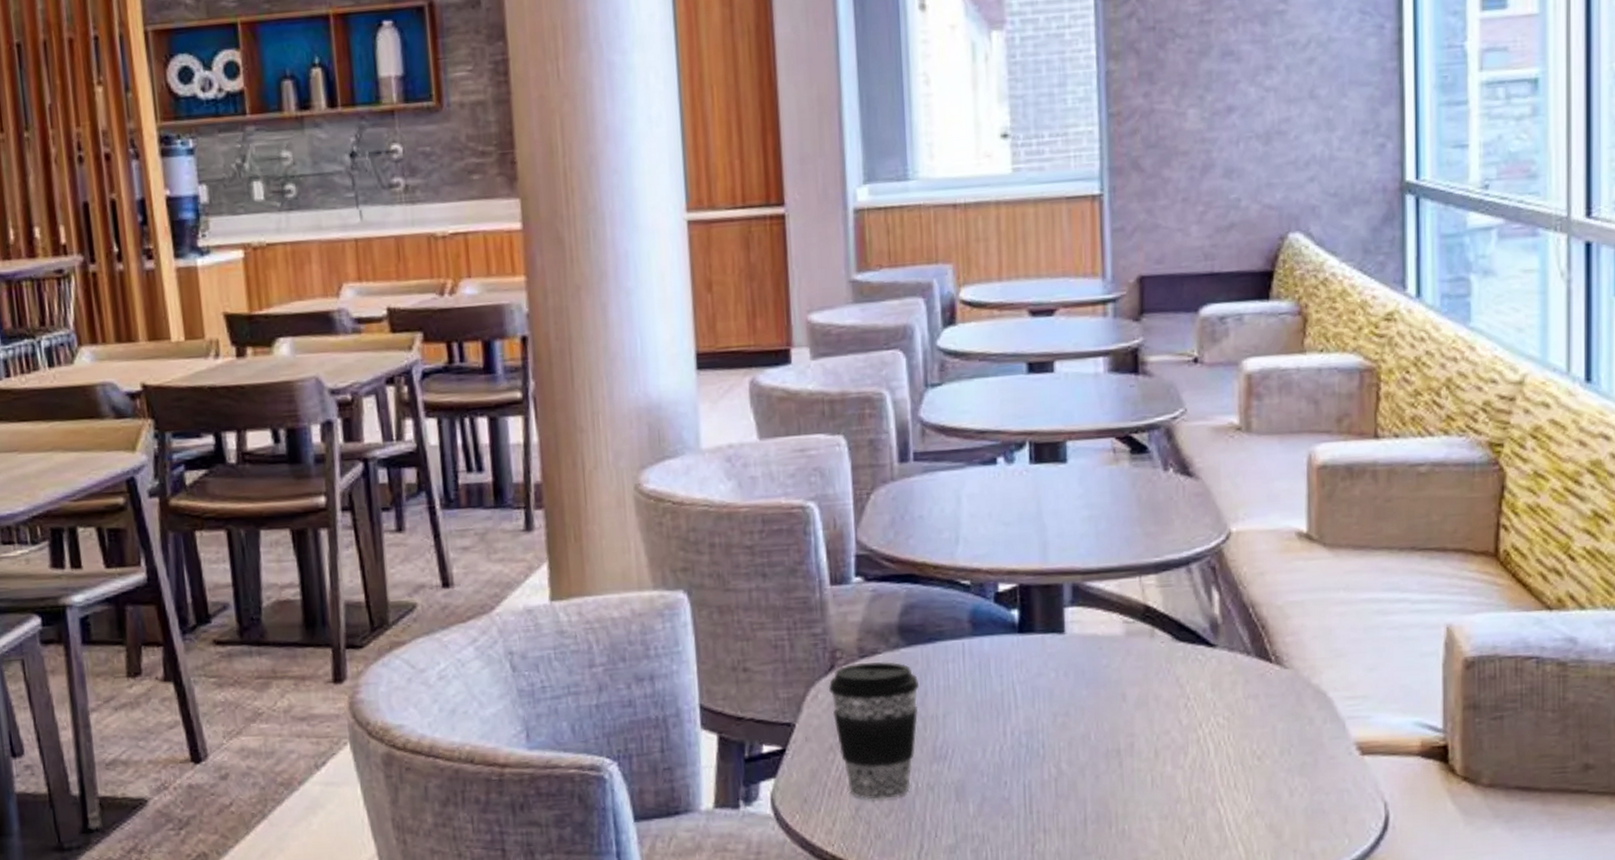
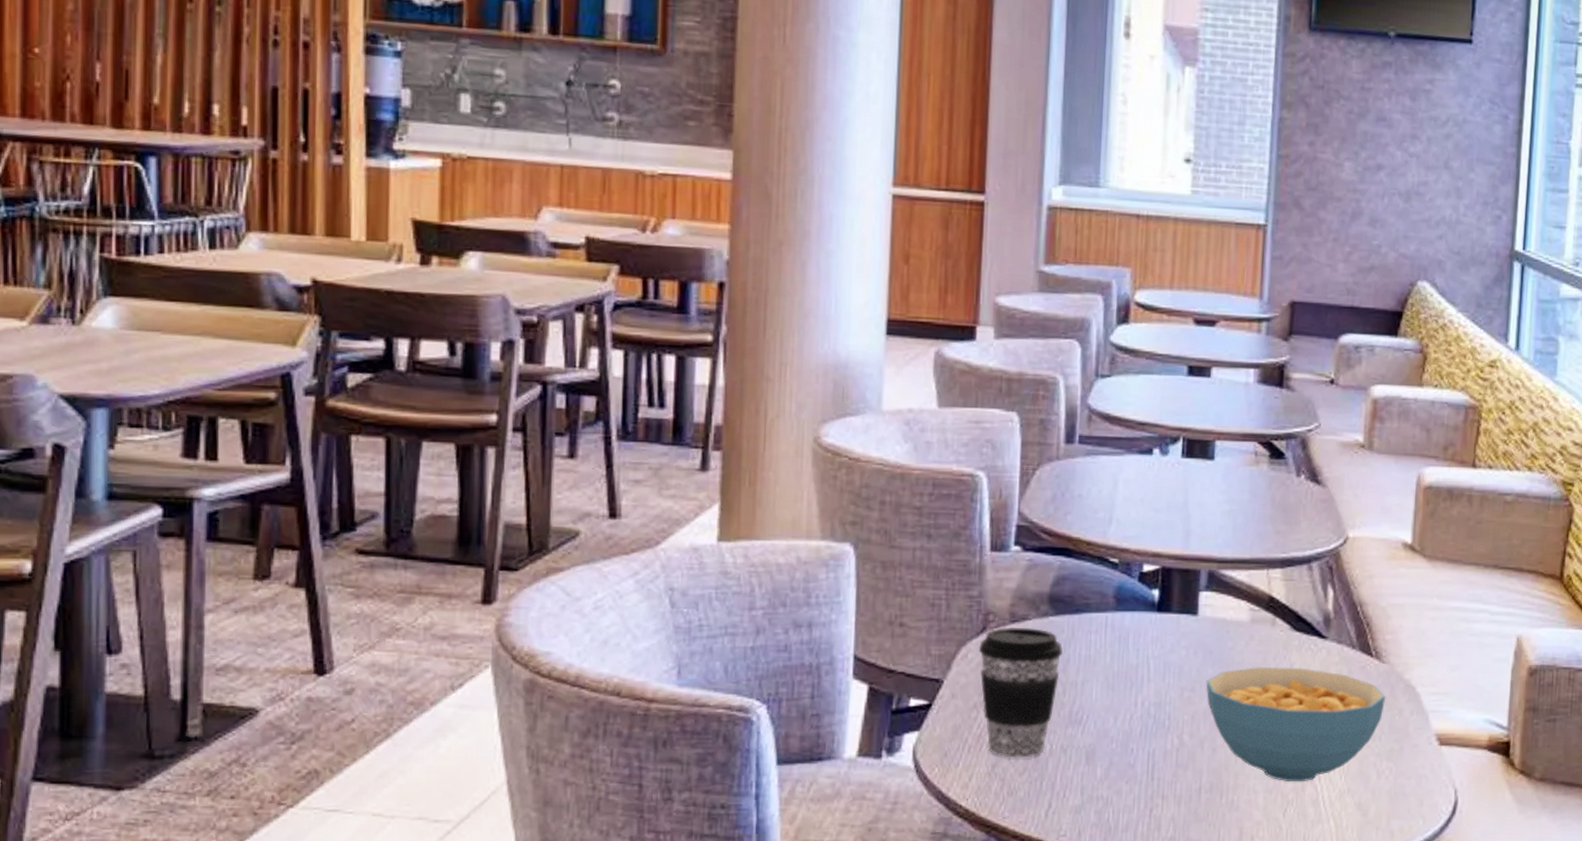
cereal bowl: none [1081,680,1292,806] -> present [1206,666,1386,782]

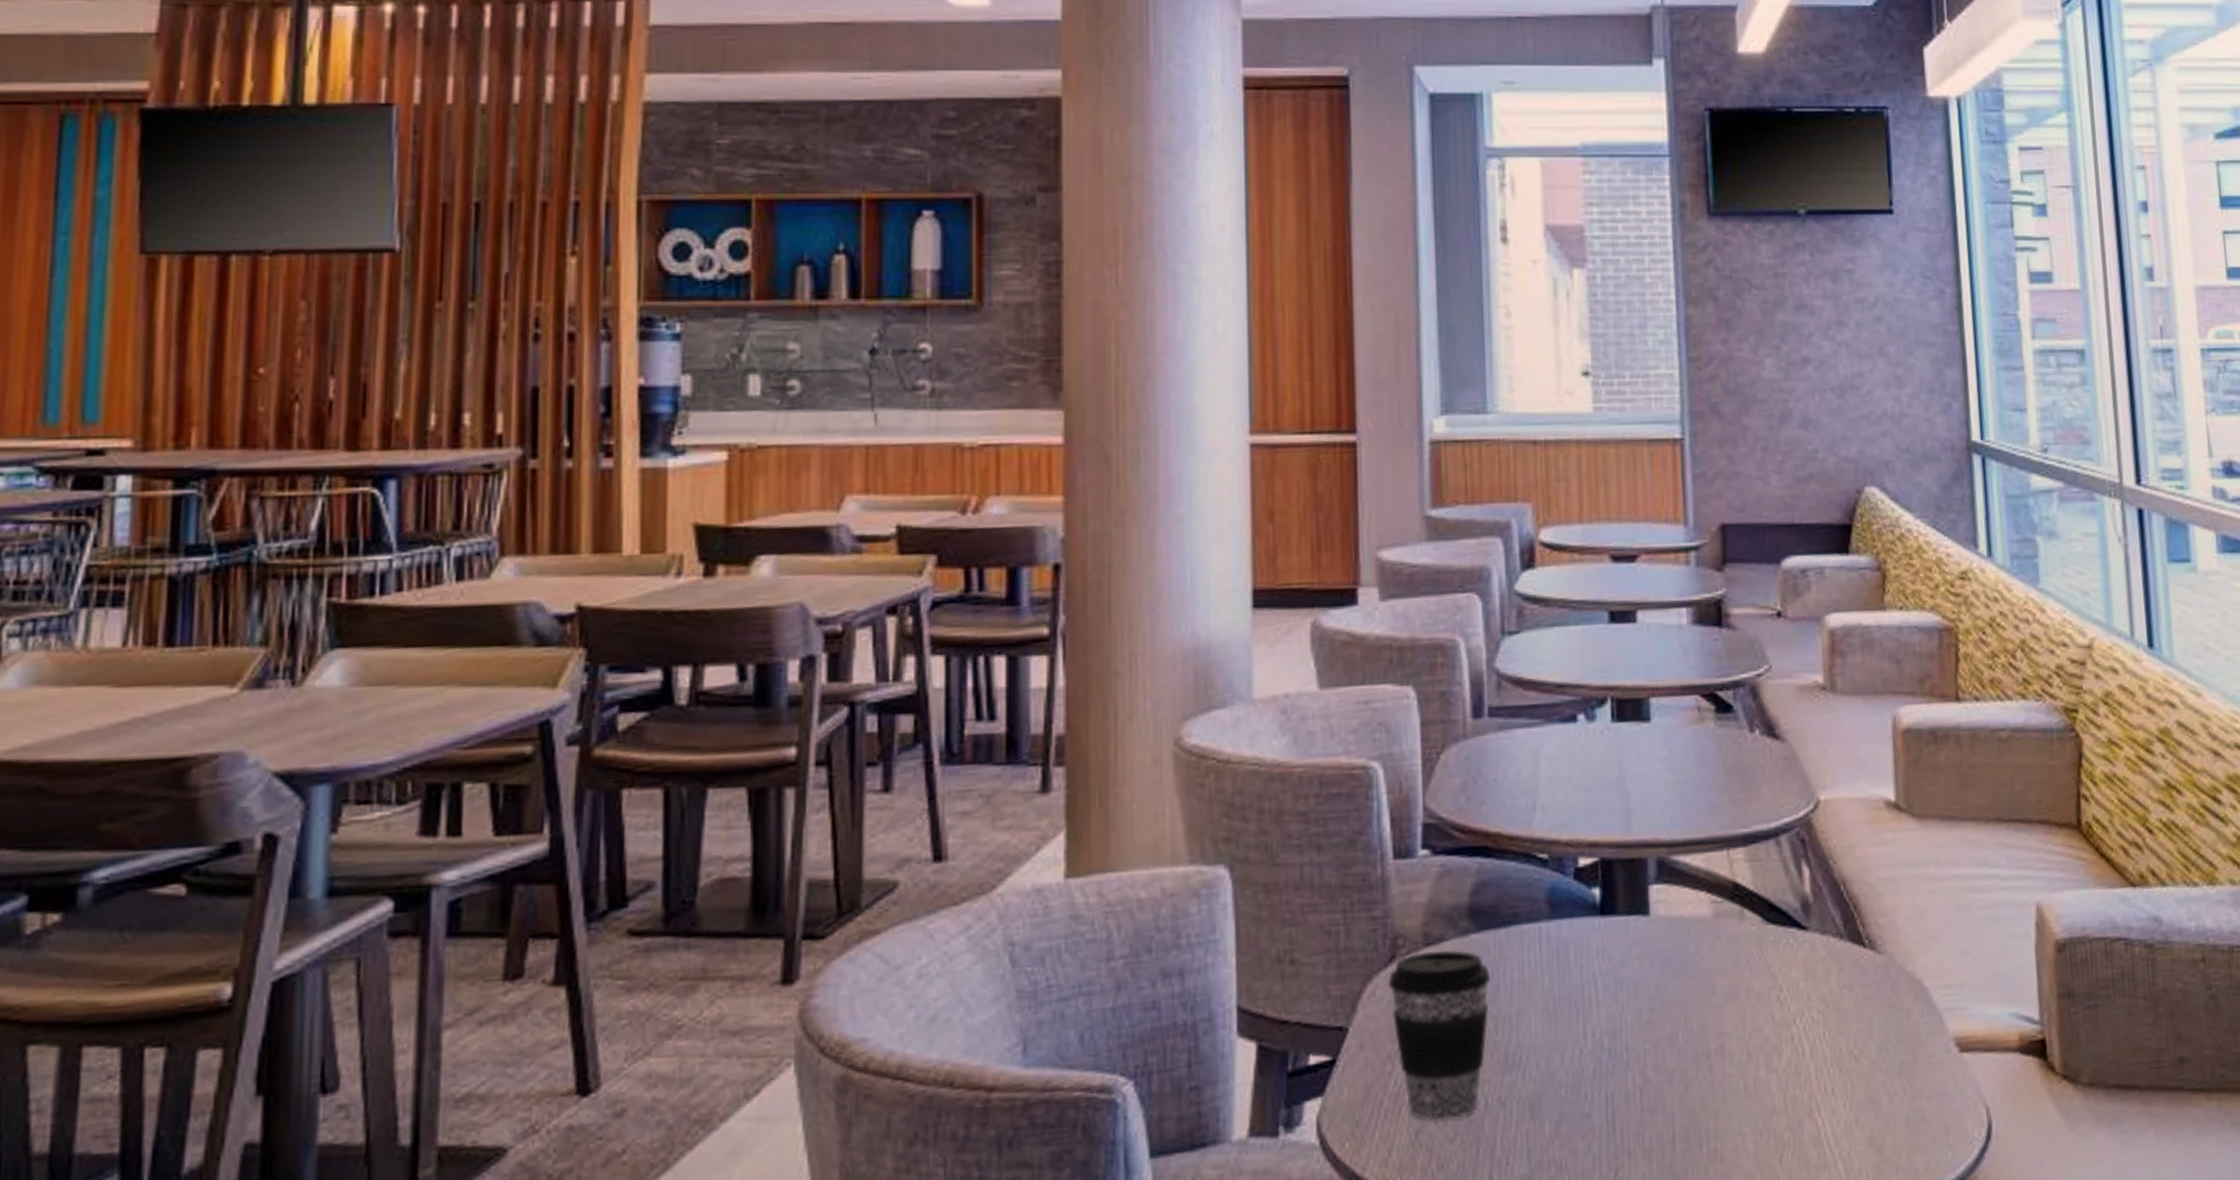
cereal bowl: present [1206,666,1386,782] -> none [1667,969,1888,1118]

